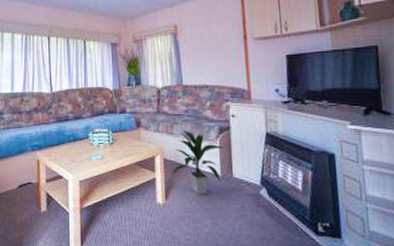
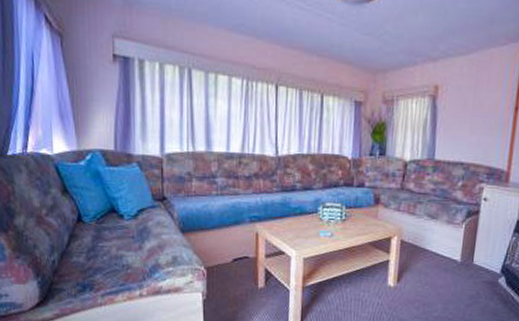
indoor plant: present [172,130,225,194] -> none [407,210,470,279]

